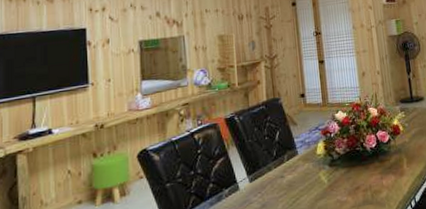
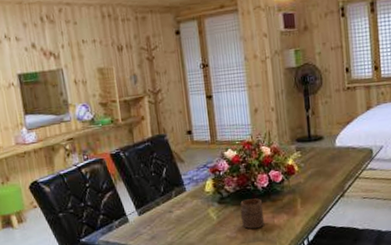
cup: none [350,159,374,192] -> present [240,198,265,229]

